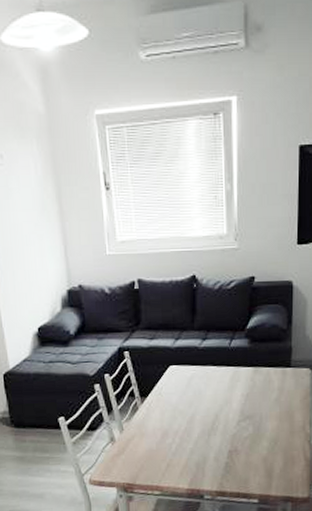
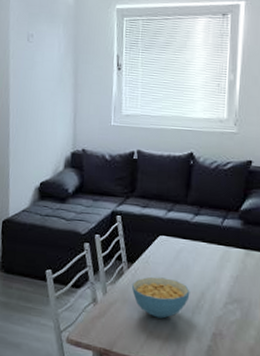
cereal bowl: none [147,406,205,446] -> present [131,276,190,319]

